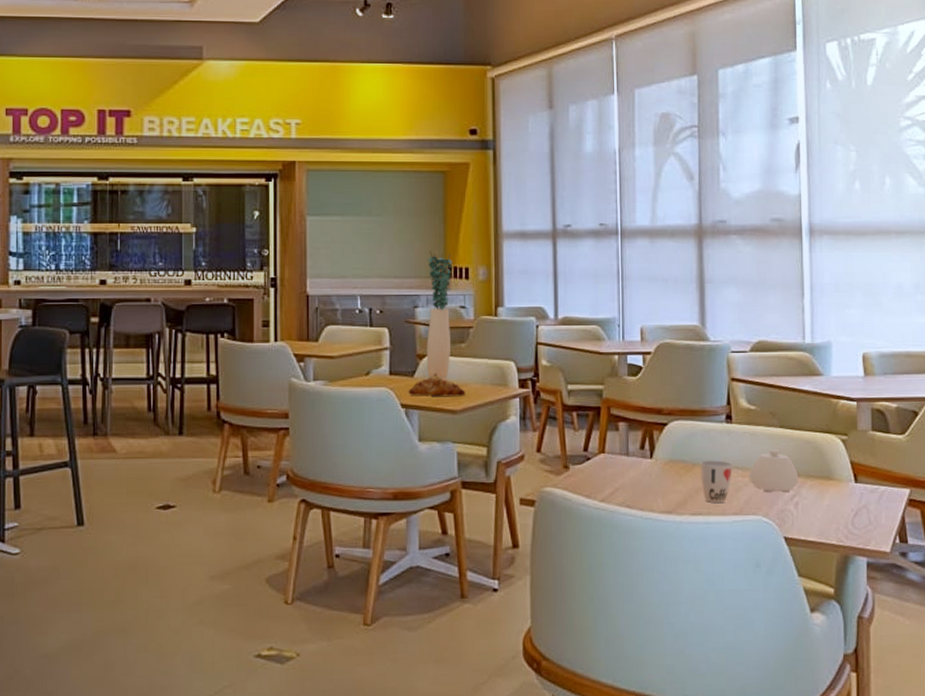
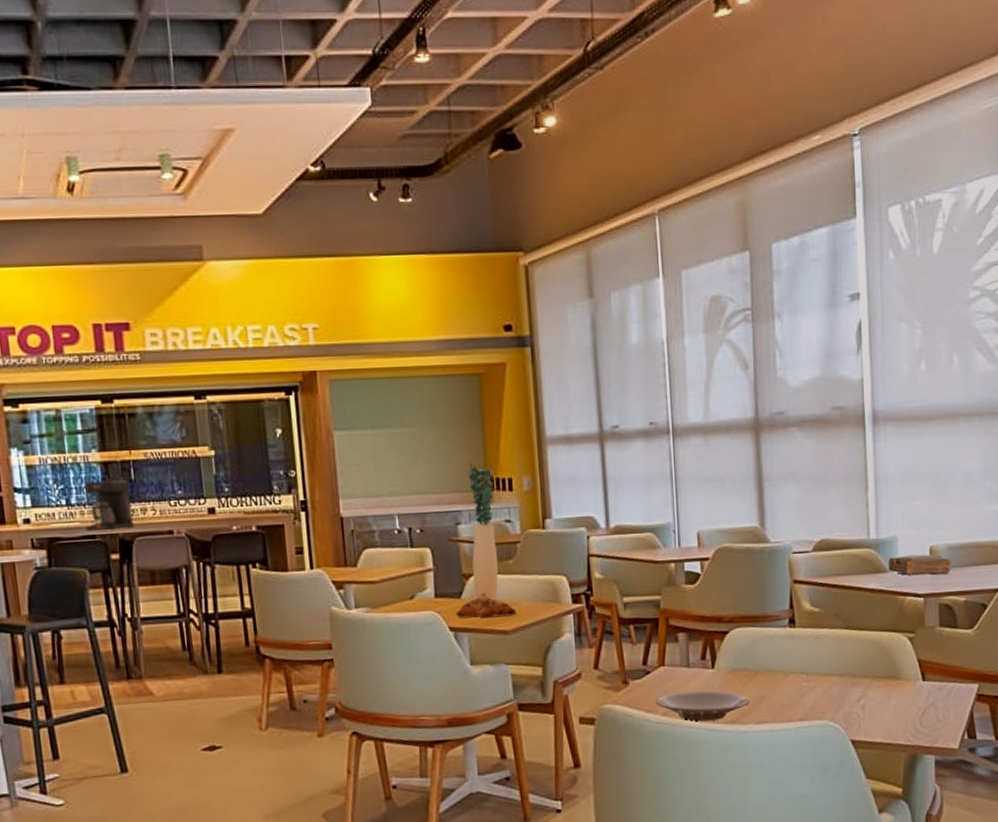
coffee maker: none [70,249,116,296] -> present [85,479,135,531]
saucer: none [594,479,686,510] -> present [655,691,750,722]
cup: present [700,460,733,504] -> none [764,666,797,711]
sugar bowl: present [749,449,799,493] -> none [814,651,865,696]
napkin holder: none [822,360,883,380] -> present [888,554,951,576]

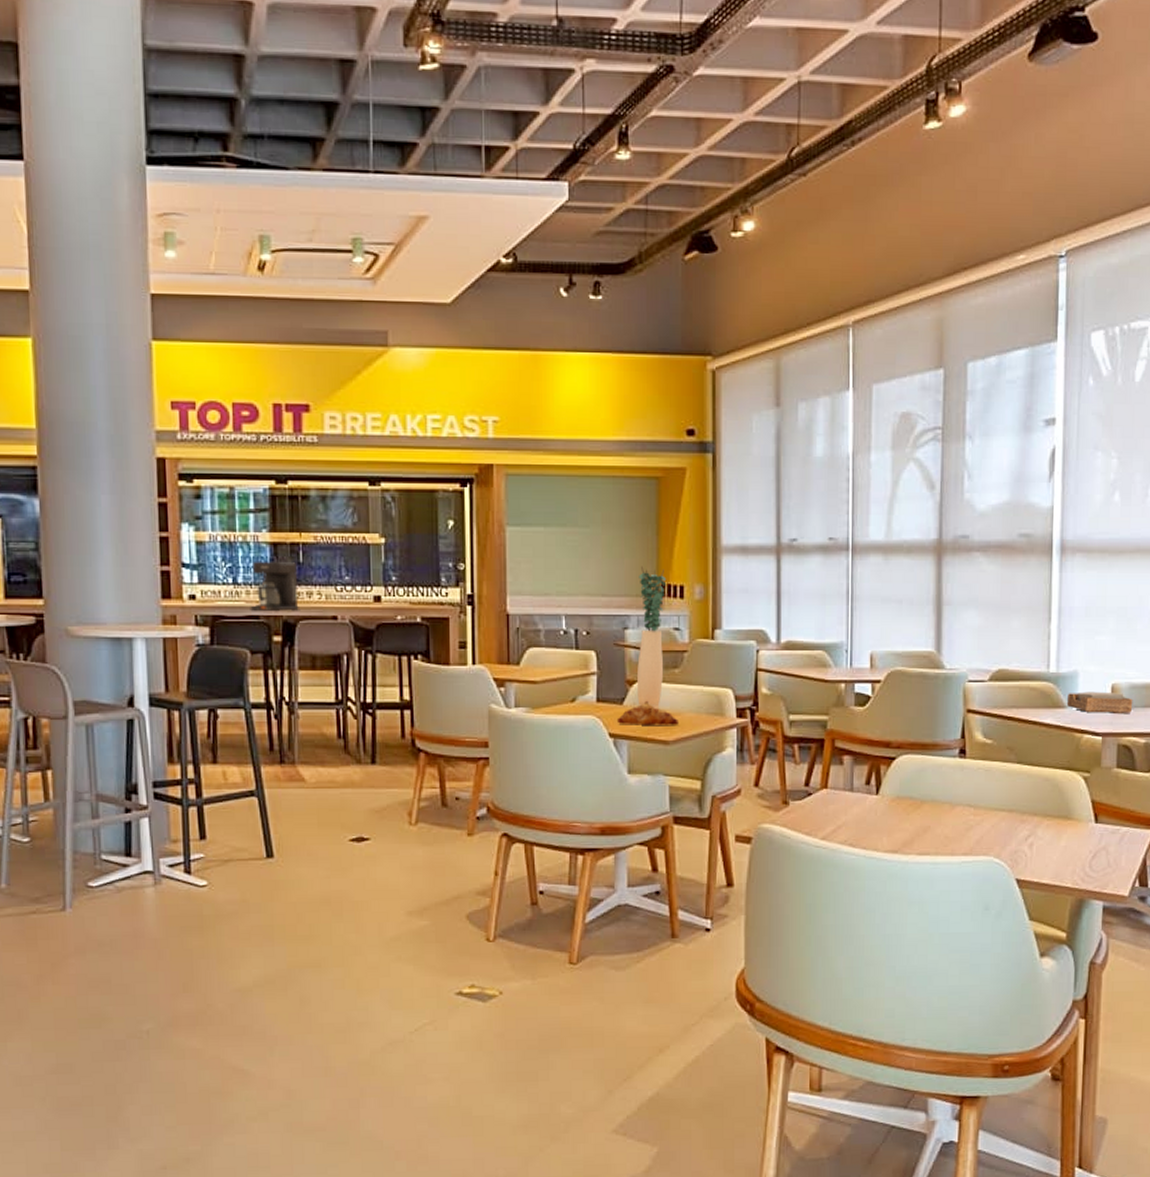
saucer: present [655,691,750,722] -> none [815,816,913,848]

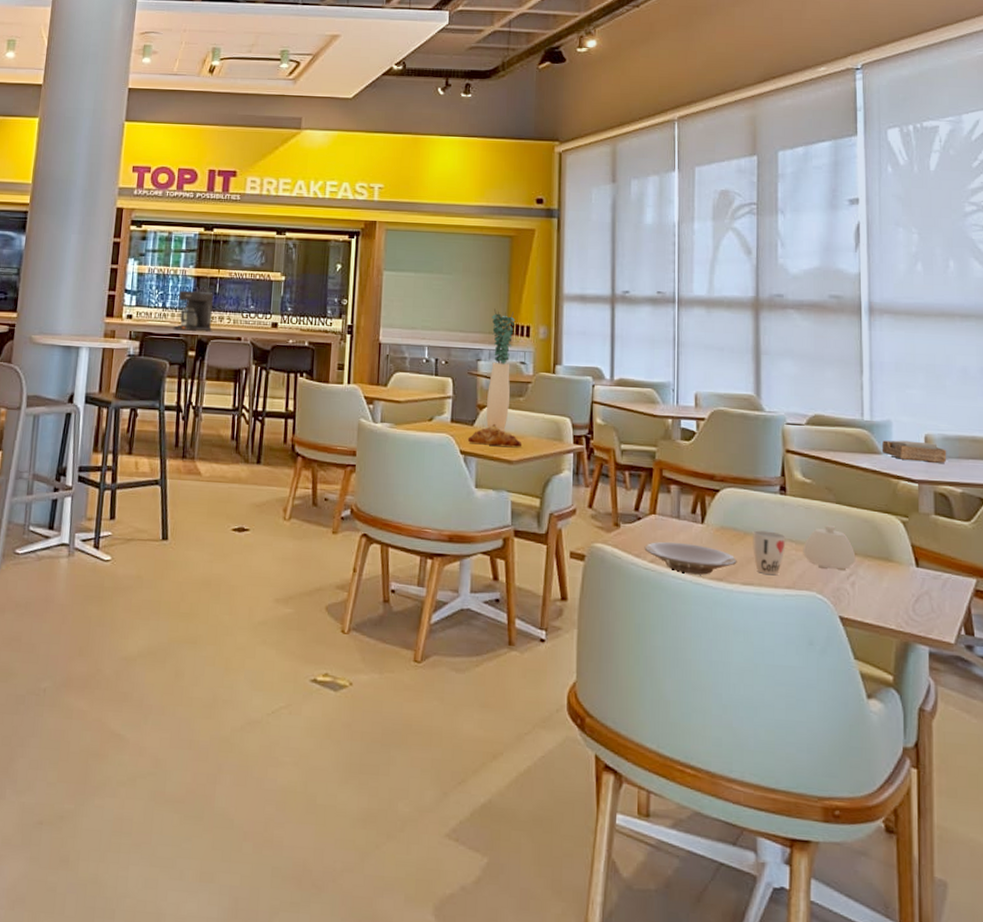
saucer: none [815,816,913,848] -> present [644,541,737,575]
cup: none [929,797,964,843] -> present [753,530,786,576]
sugar bowl: none [981,786,1035,833] -> present [803,524,856,571]

